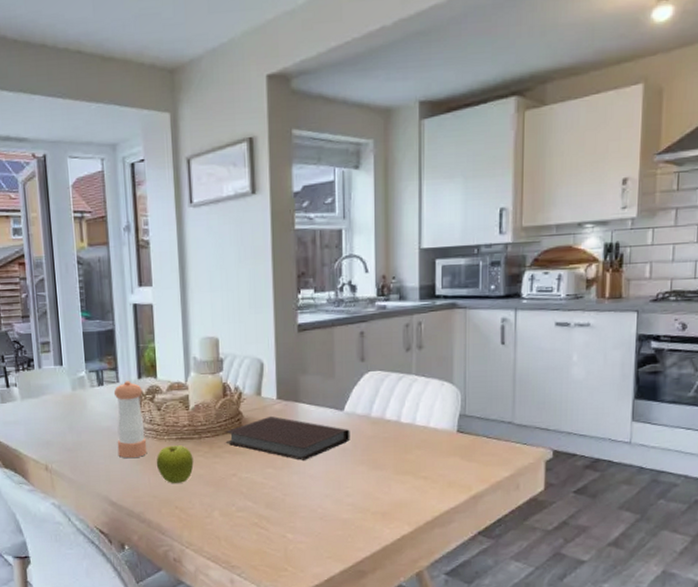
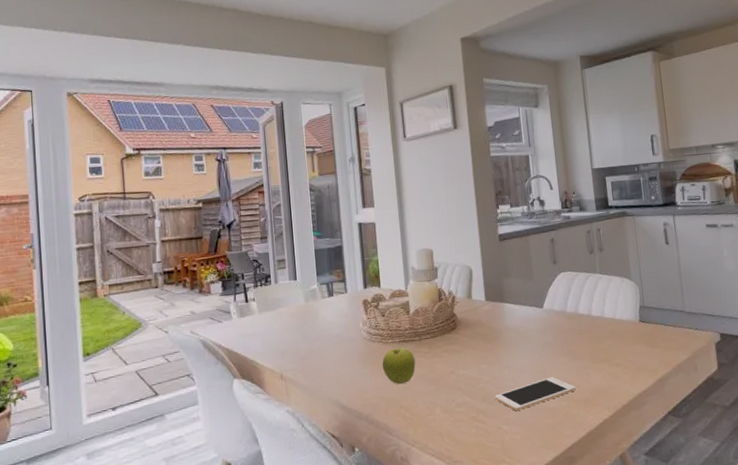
pepper shaker: present [113,381,147,459] -> none [342,291,374,363]
notebook: present [225,415,350,460] -> none [442,316,551,355]
cell phone: none [280,486,374,519] -> present [495,377,576,411]

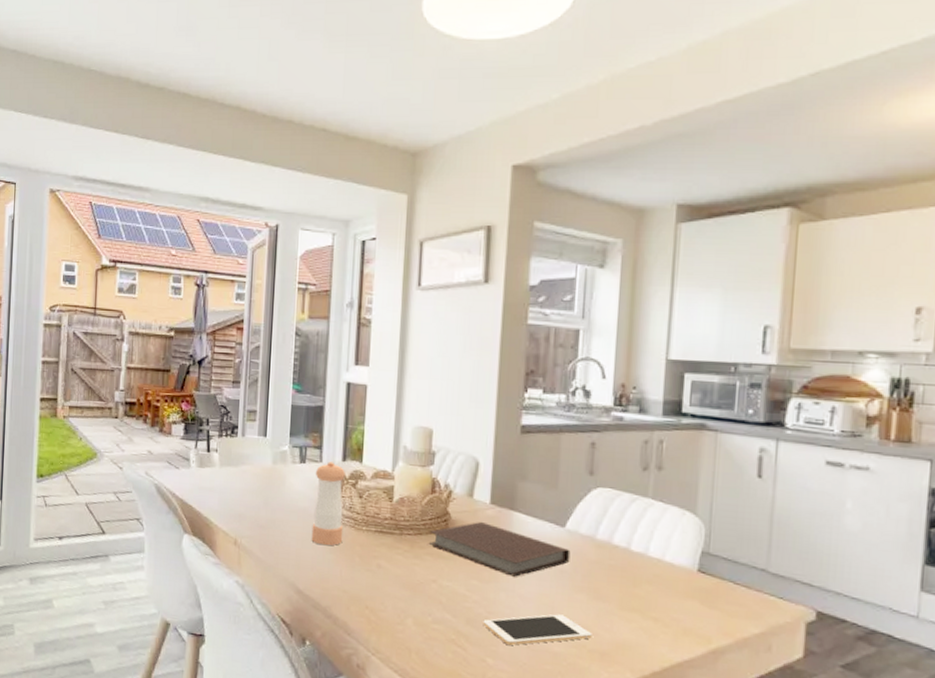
pepper shaker: none [342,291,374,363] -> present [311,461,345,546]
fruit: present [382,347,416,384] -> none [350,537,391,581]
notebook: none [442,316,551,355] -> present [428,521,571,577]

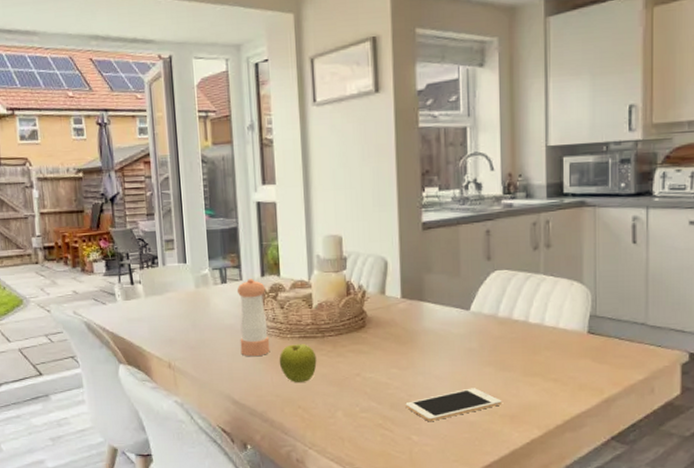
fruit: none [350,537,391,581] -> present [279,344,317,382]
notebook: present [428,521,571,577] -> none [348,315,477,361]

